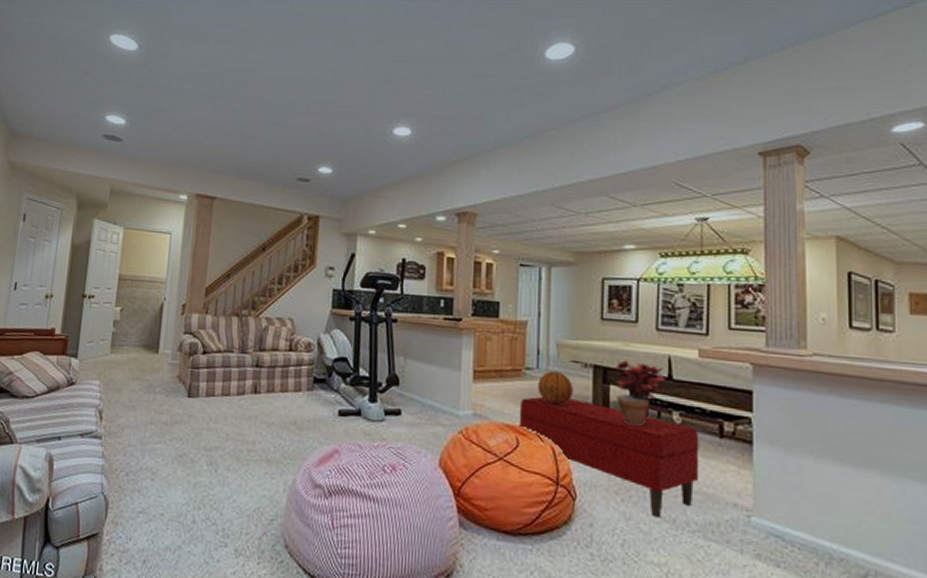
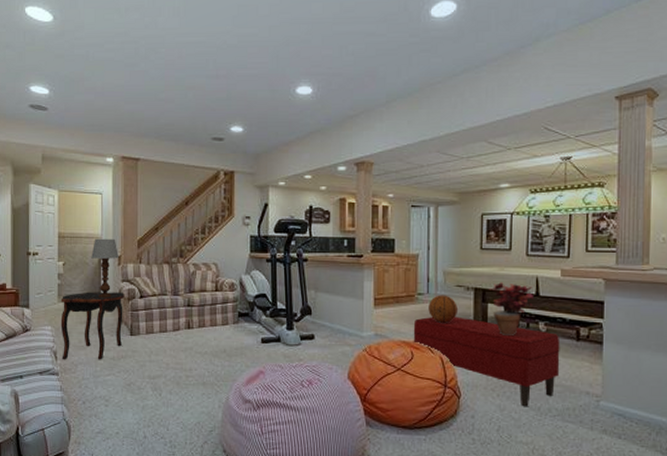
side table: none [107,343,186,424] -> present [60,292,125,360]
table lamp: none [152,283,183,352] -> present [91,238,118,298]

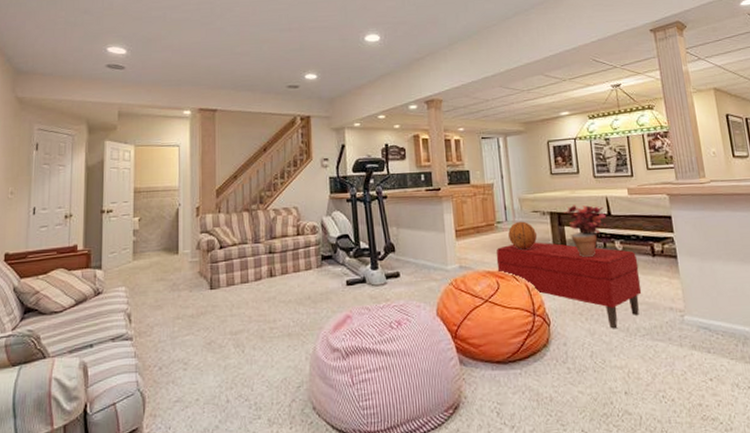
side table: present [60,292,125,360] -> none [135,244,203,323]
table lamp: present [91,238,118,298] -> none [168,190,197,252]

